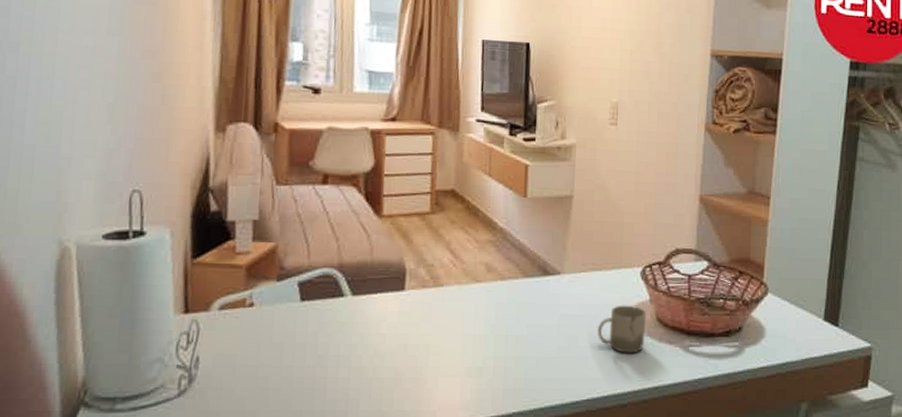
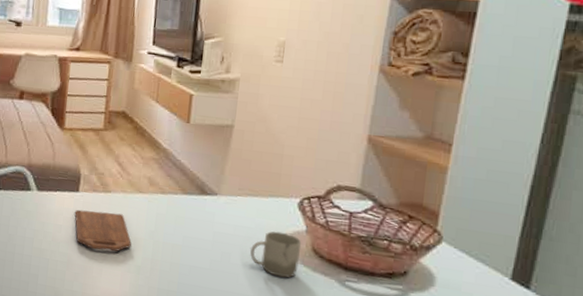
cutting board: none [401,310,470,357] -> present [74,209,132,252]

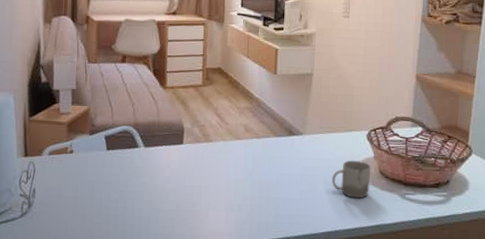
cutting board: present [74,209,132,252] -> none [180,160,233,195]

